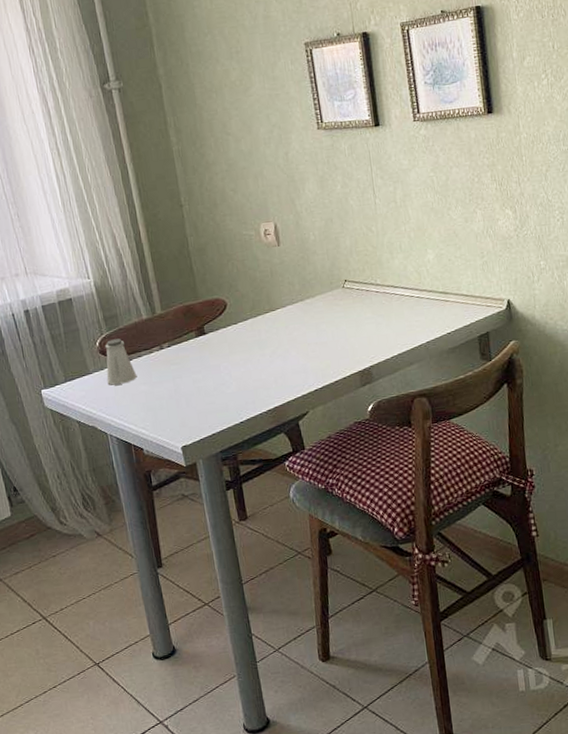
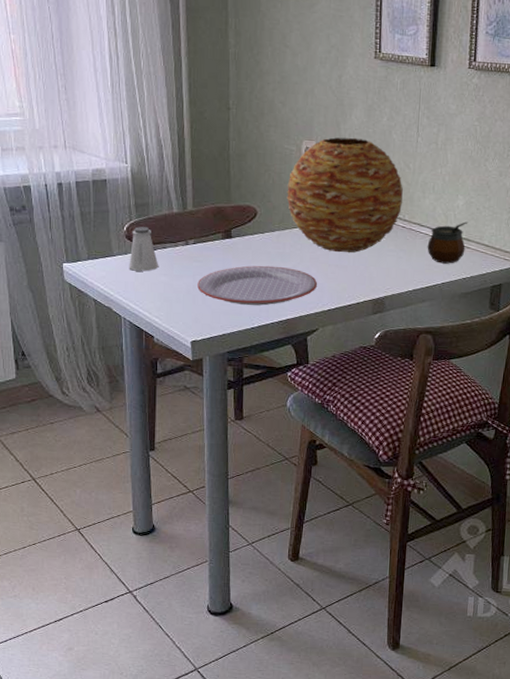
plate: none [178,354,301,401] -> present [197,265,318,306]
vase: none [252,211,372,330] -> present [287,137,403,253]
gourd: none [404,275,445,322] -> present [427,222,469,264]

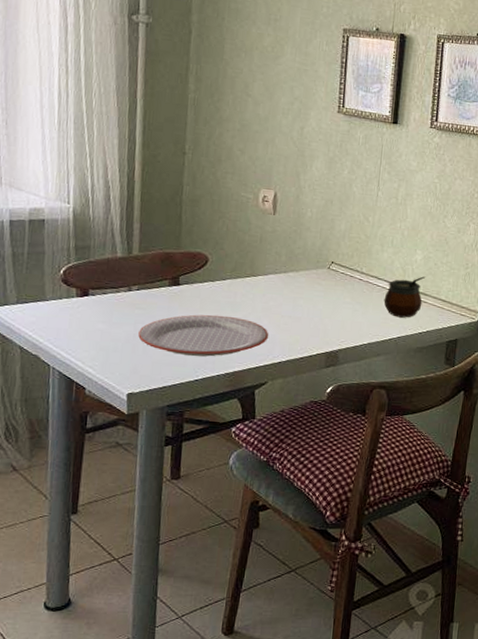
saltshaker: present [129,227,159,272] -> none [63,270,97,318]
vase: present [287,137,403,253] -> none [240,187,362,305]

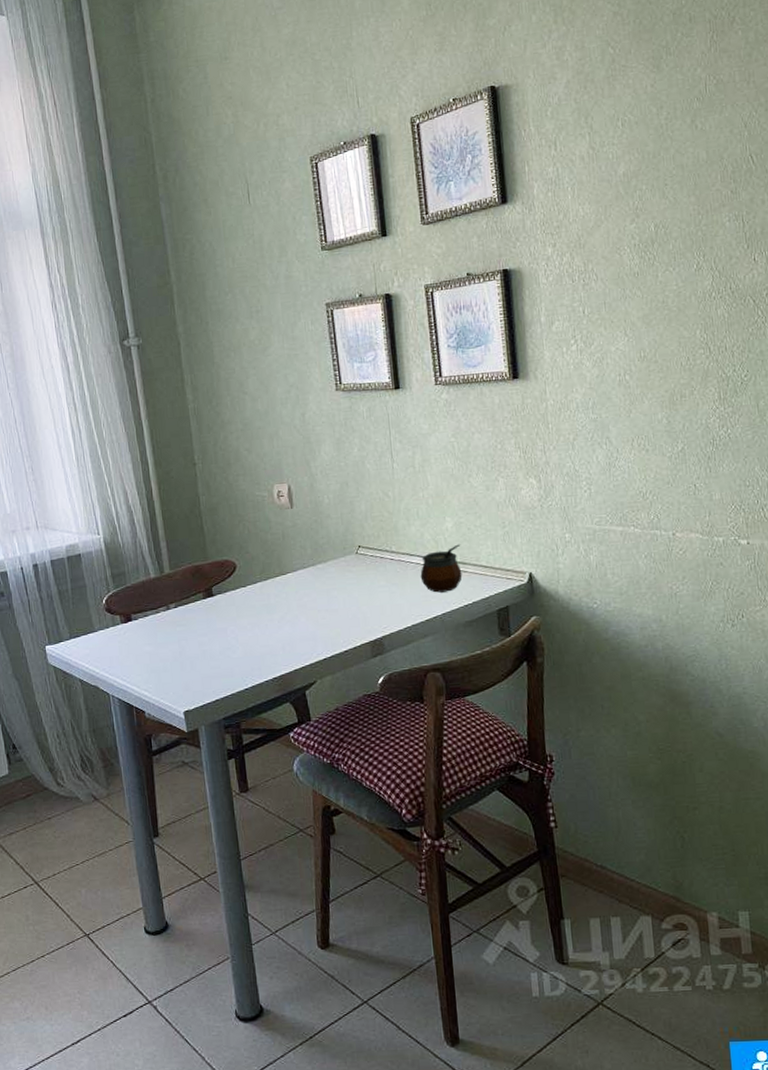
plate: present [138,314,269,357] -> none [183,619,310,666]

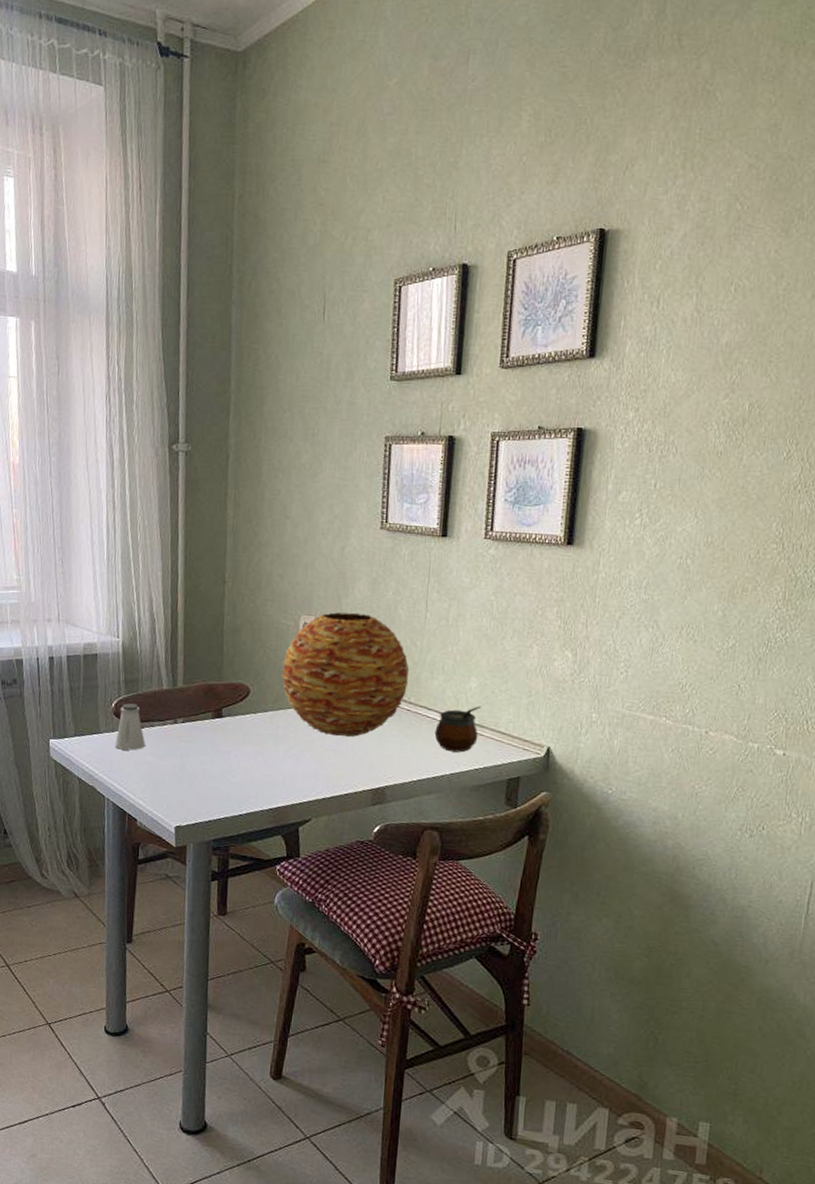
saltshaker: none [111,597,142,644] -> present [115,703,146,751]
vase: none [263,473,388,596] -> present [282,612,409,737]

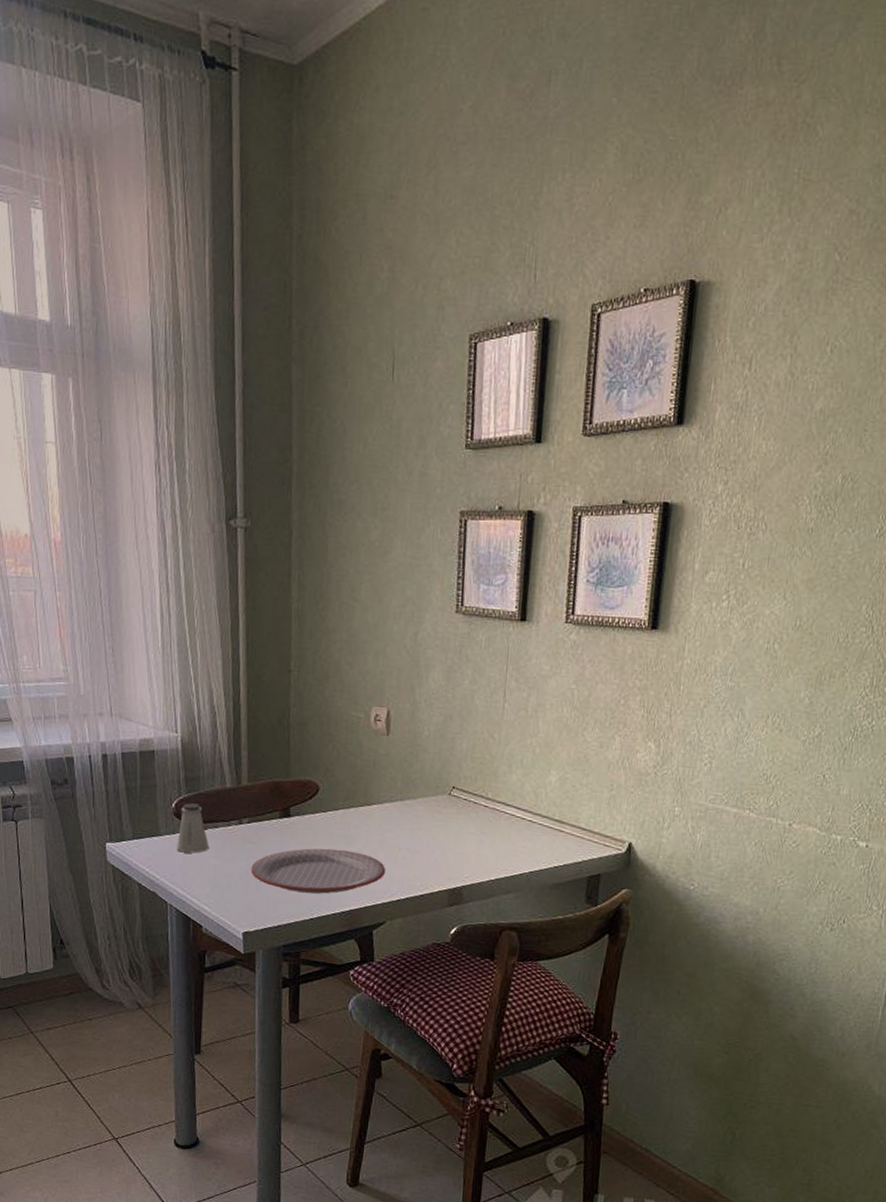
plate: none [184,747,313,791] -> present [251,848,386,894]
vase: present [282,612,409,737] -> none [352,703,486,836]
gourd: present [434,706,482,753] -> none [513,801,562,850]

